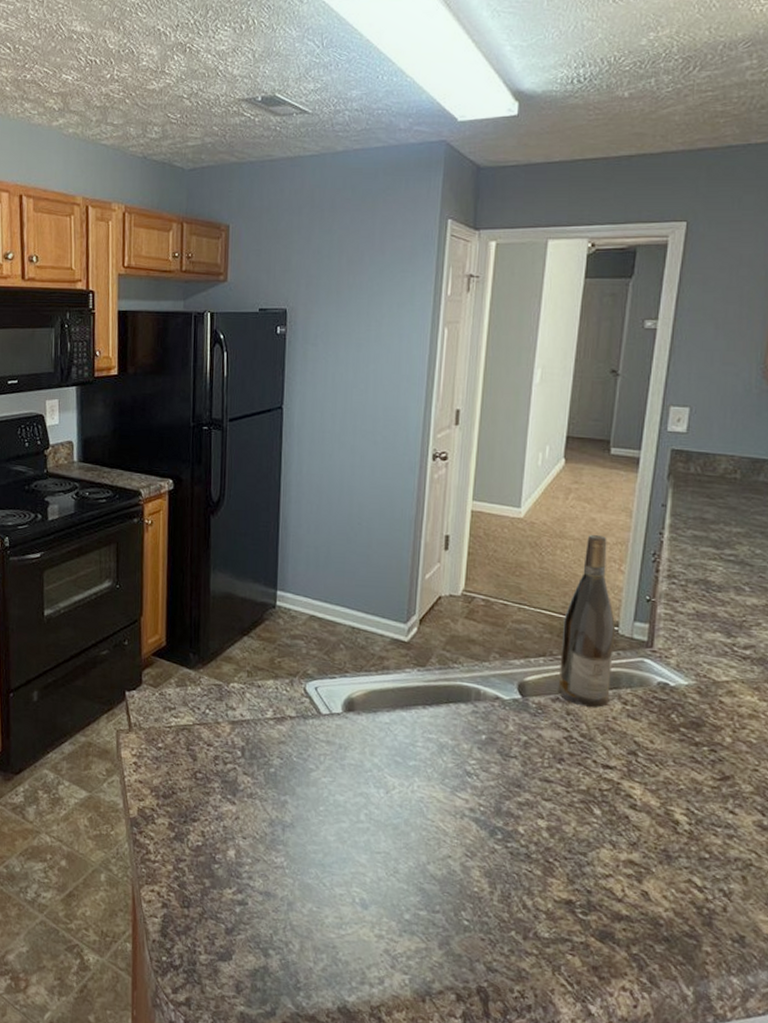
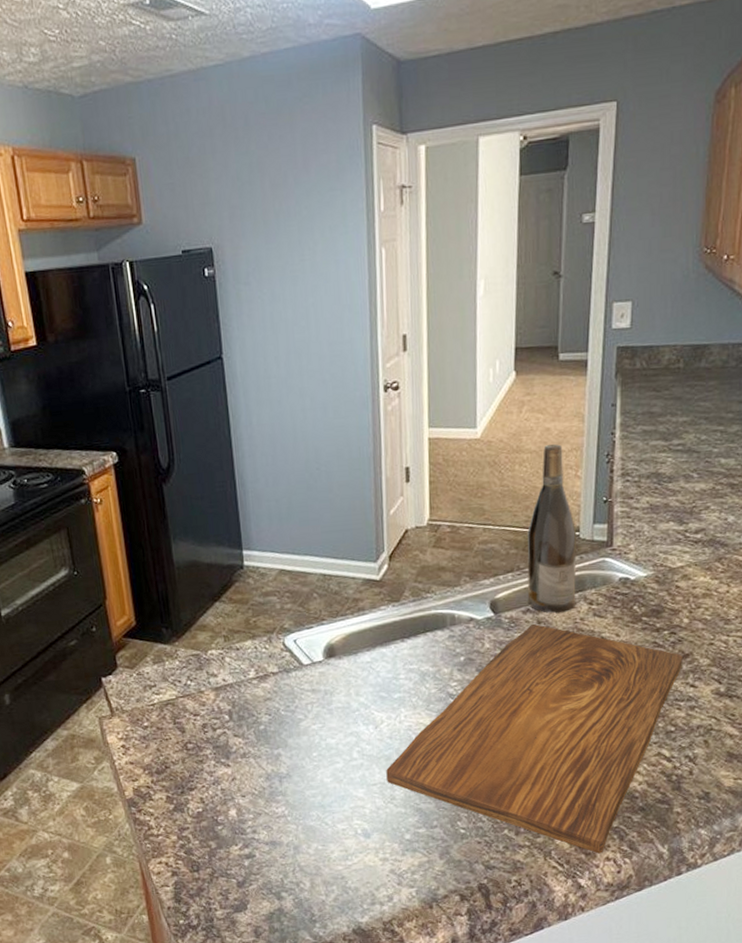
cutting board: none [392,714,723,981] -> present [386,624,683,854]

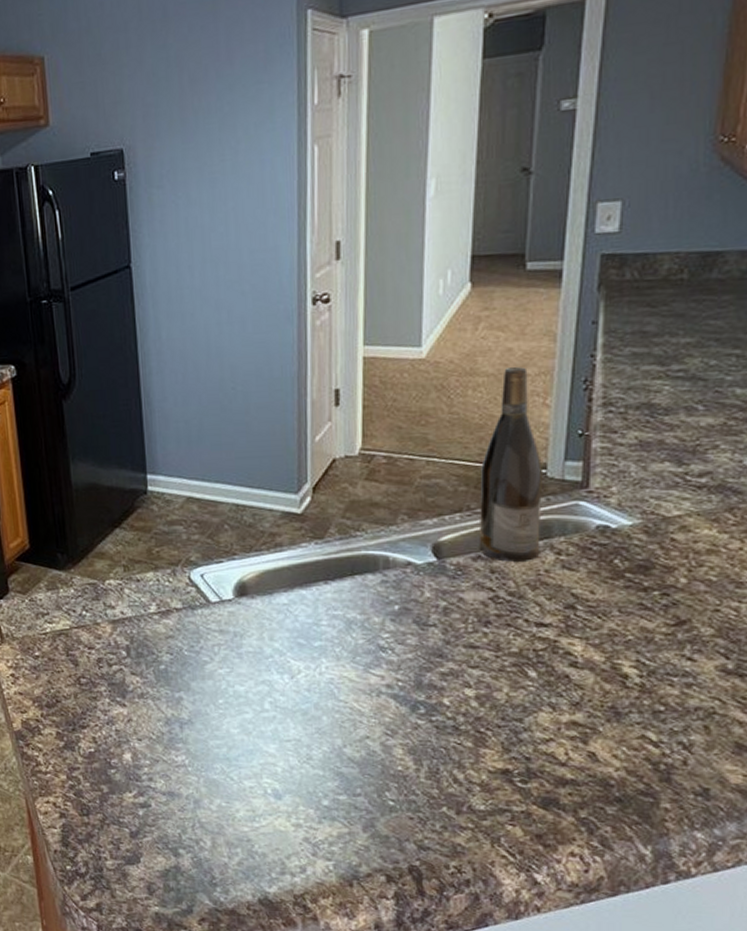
cutting board: present [386,624,683,854] -> none [302,574,677,847]

